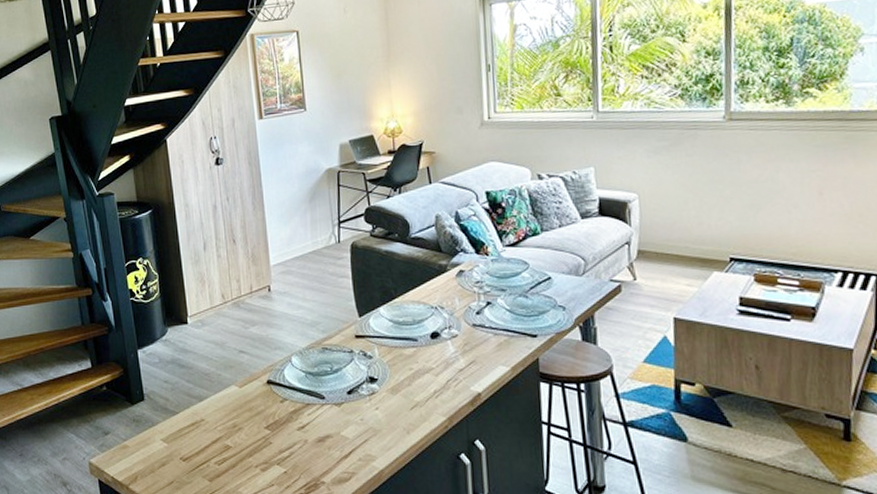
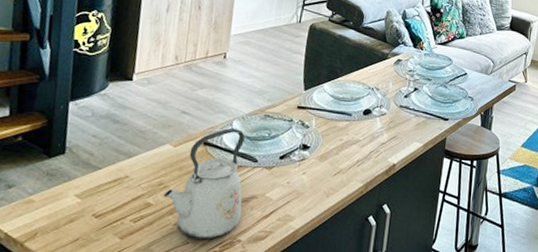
kettle: none [240,364,320,482] -> present [163,127,245,240]

